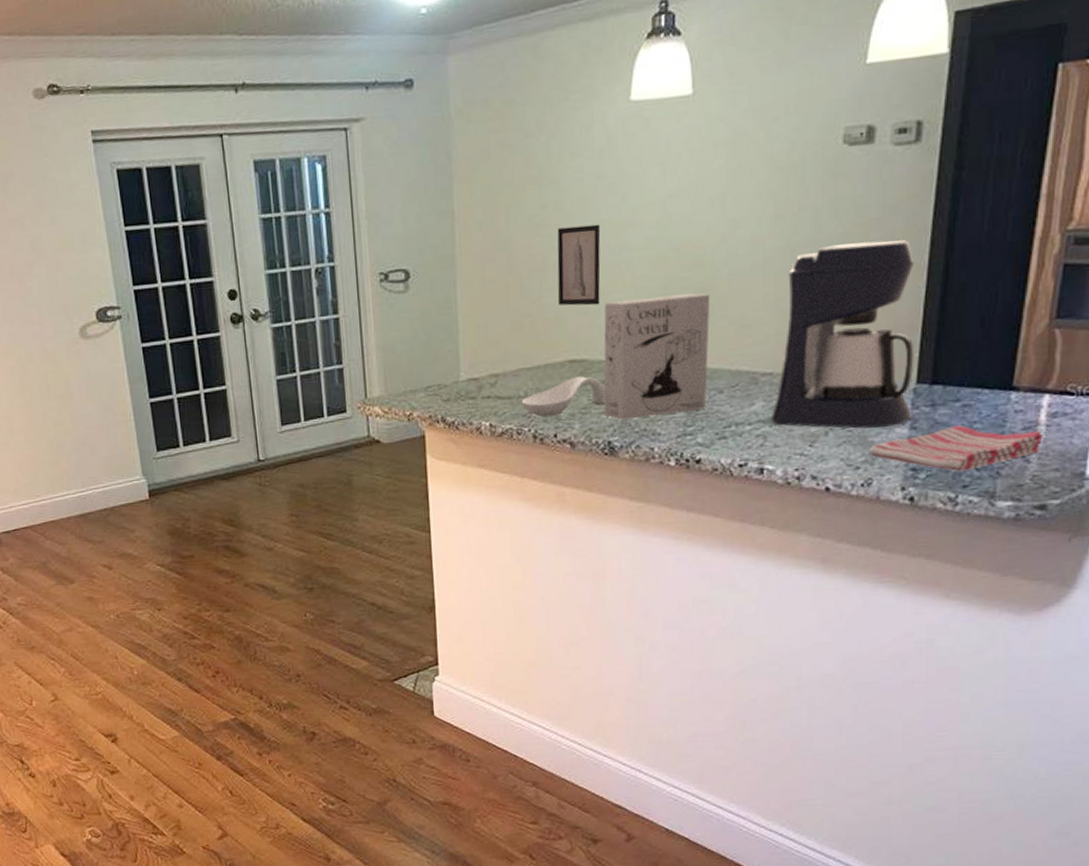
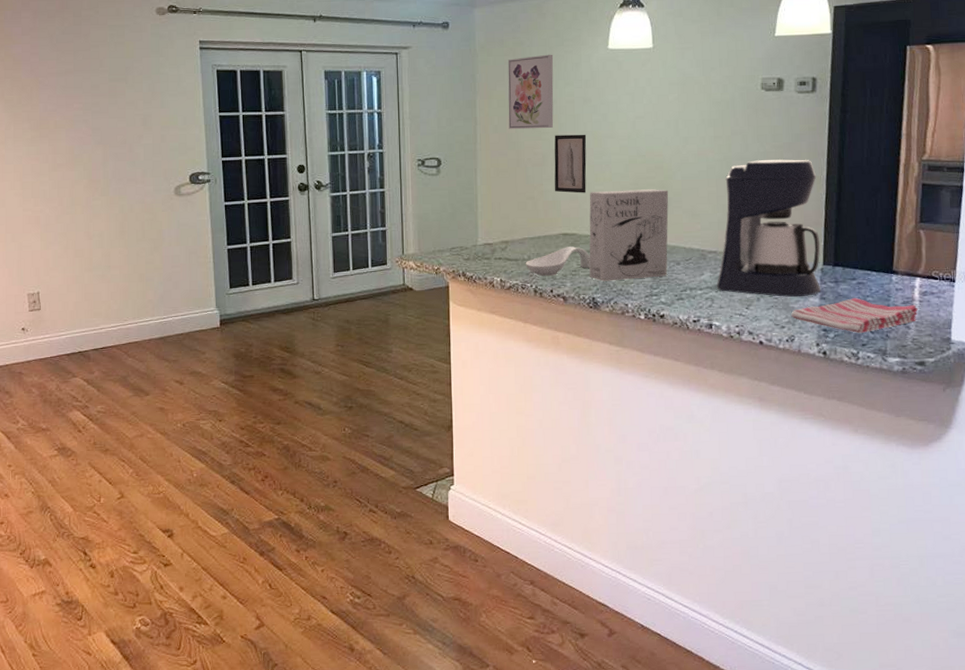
wall art: none [493,114,557,225] -> present [507,54,554,130]

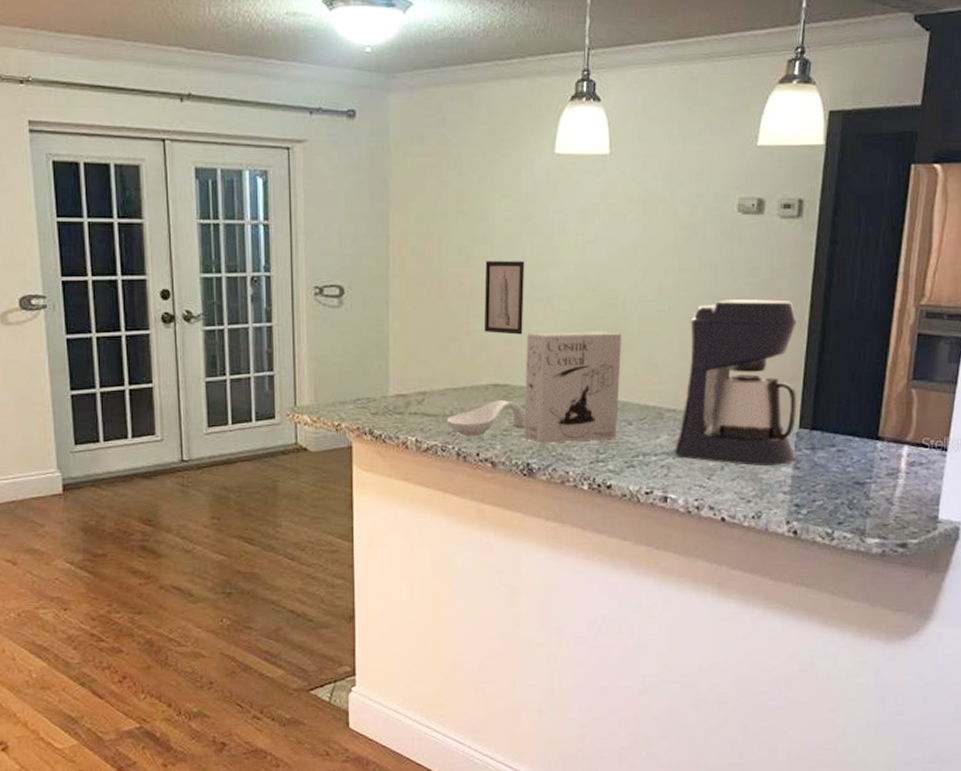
wall art: present [507,54,554,130] -> none [429,157,487,252]
dish towel: present [791,298,918,334] -> none [759,468,904,510]

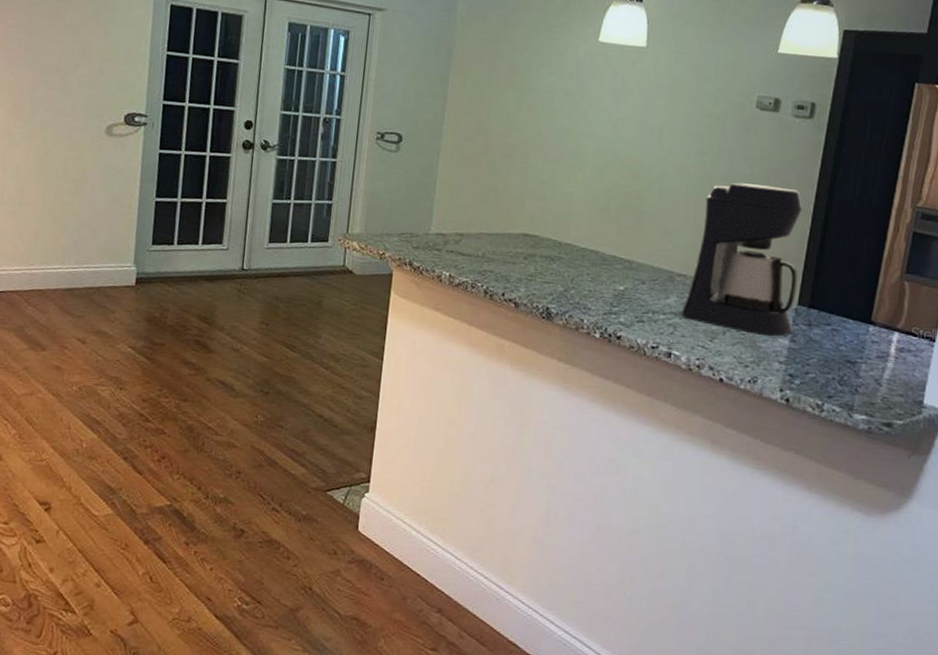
spoon rest: present [446,400,525,436] -> none [478,248,550,278]
wall art: present [483,261,525,335] -> none [520,126,563,193]
cereal box: present [524,332,622,444] -> none [546,193,643,295]

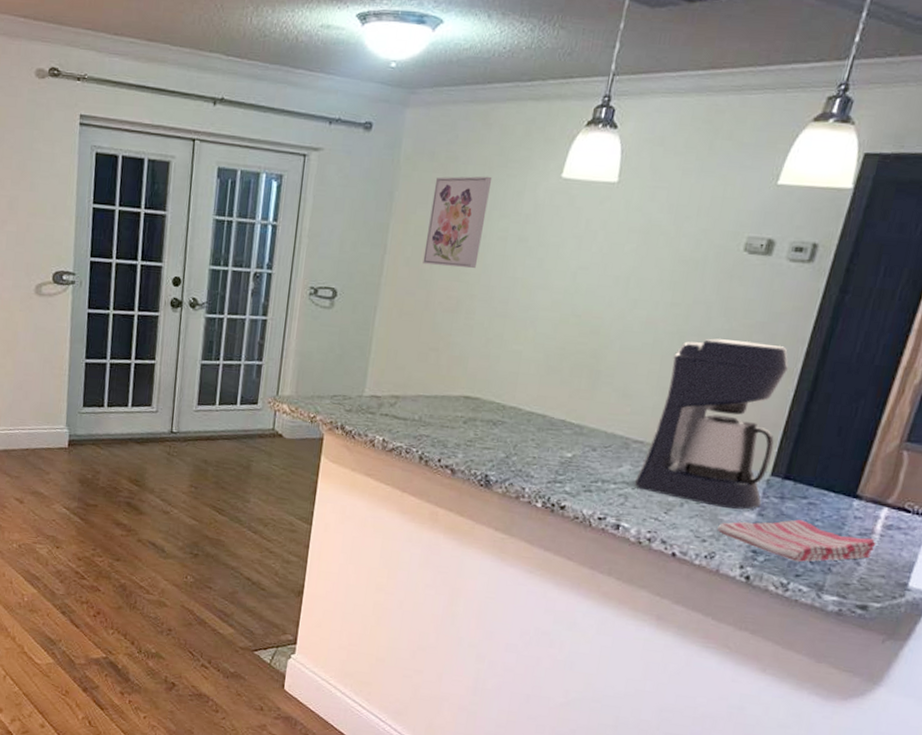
wall art: none [480,37,539,119] -> present [423,176,493,269]
dish towel: none [757,345,892,384] -> present [717,519,876,562]

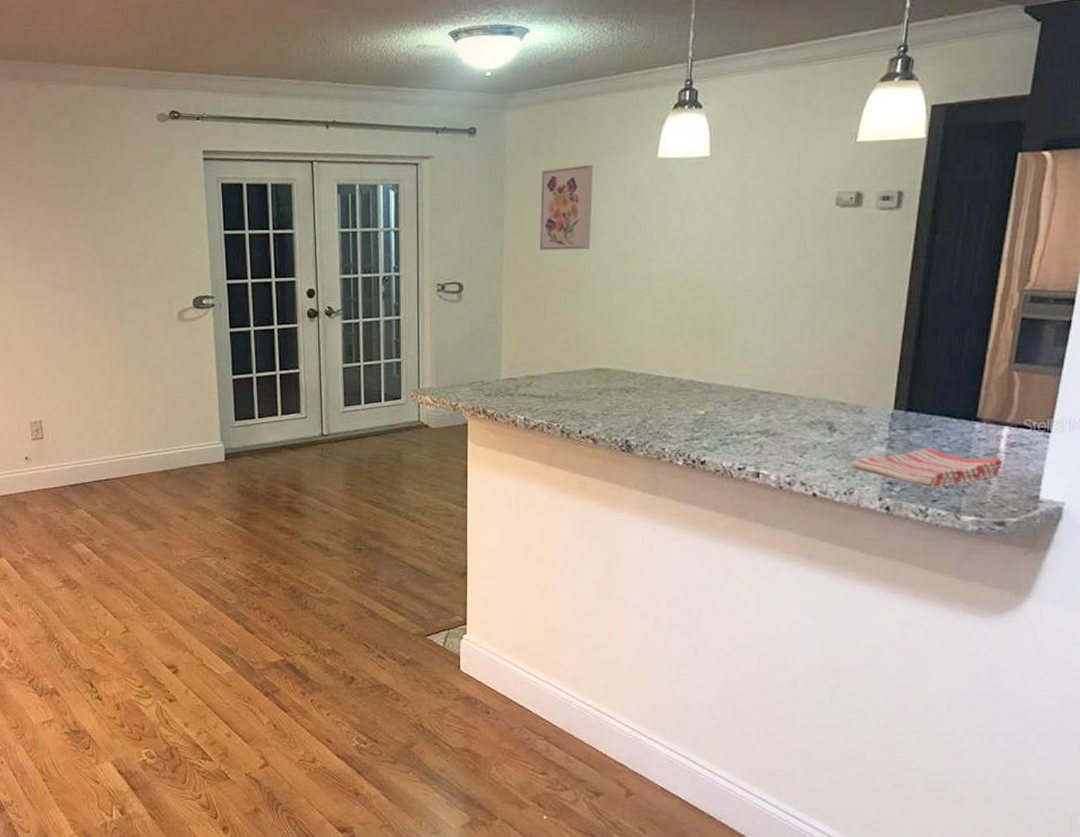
coffee maker: present [634,338,789,510] -> none [767,287,895,444]

